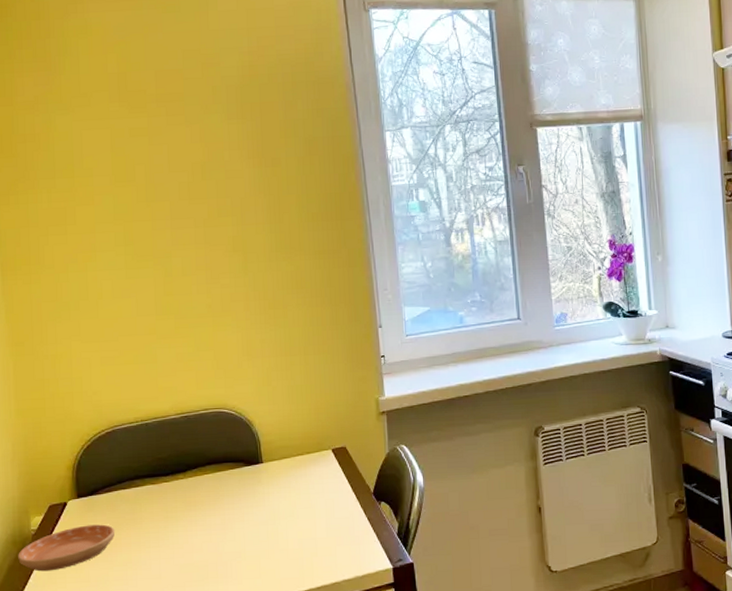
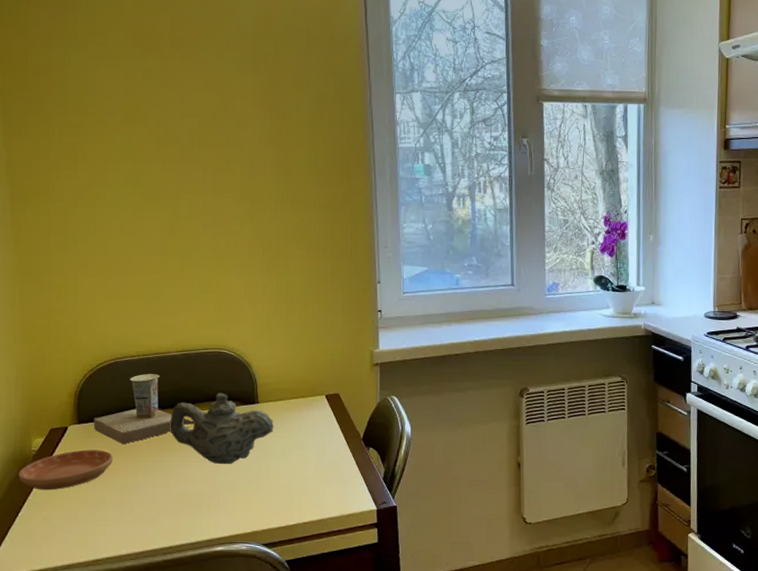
cup: none [93,440,197,517] -> present [93,374,194,445]
teapot: none [172,454,280,531] -> present [170,393,274,465]

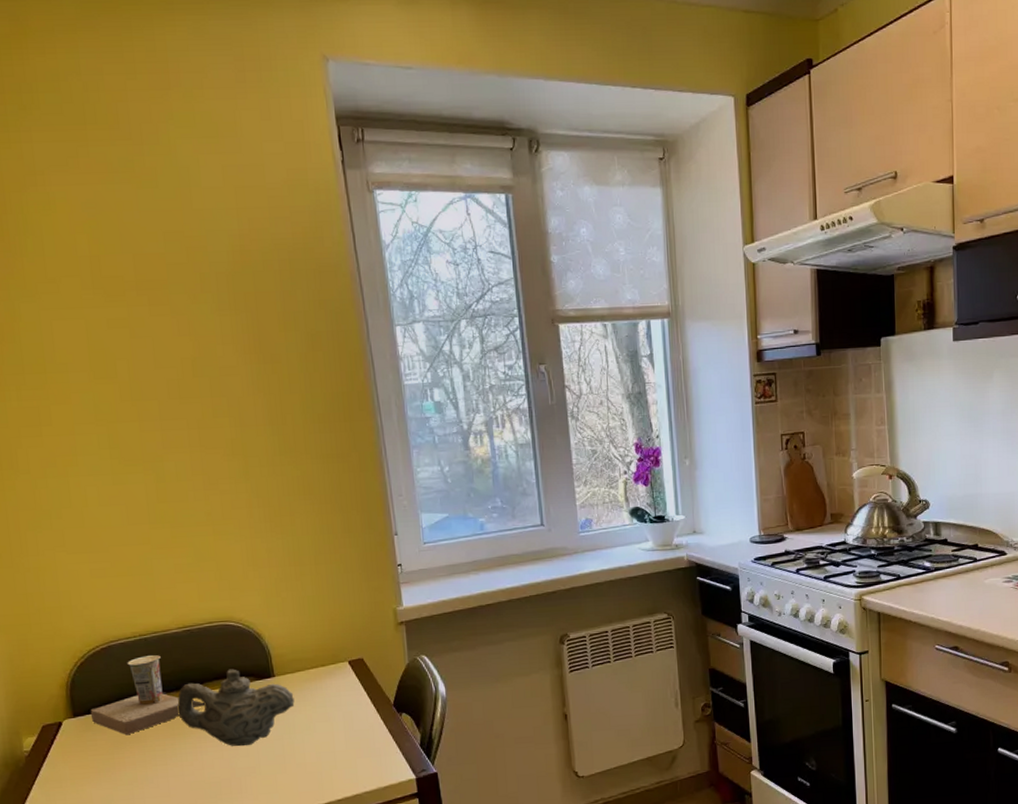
saucer: present [19,449,114,490] -> none [11,743,118,794]

